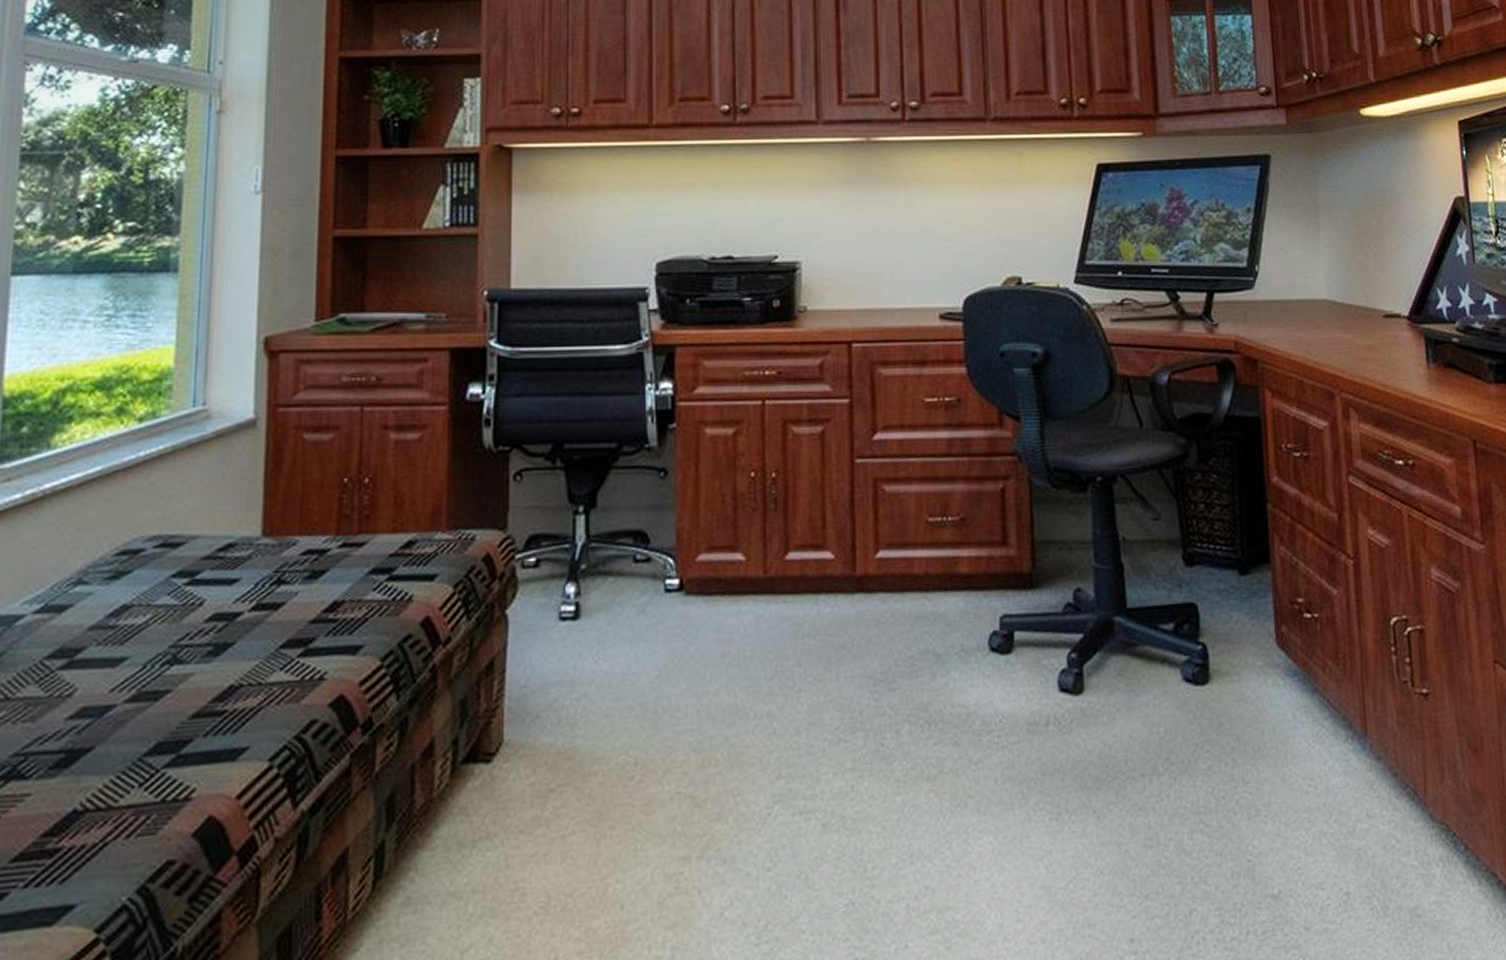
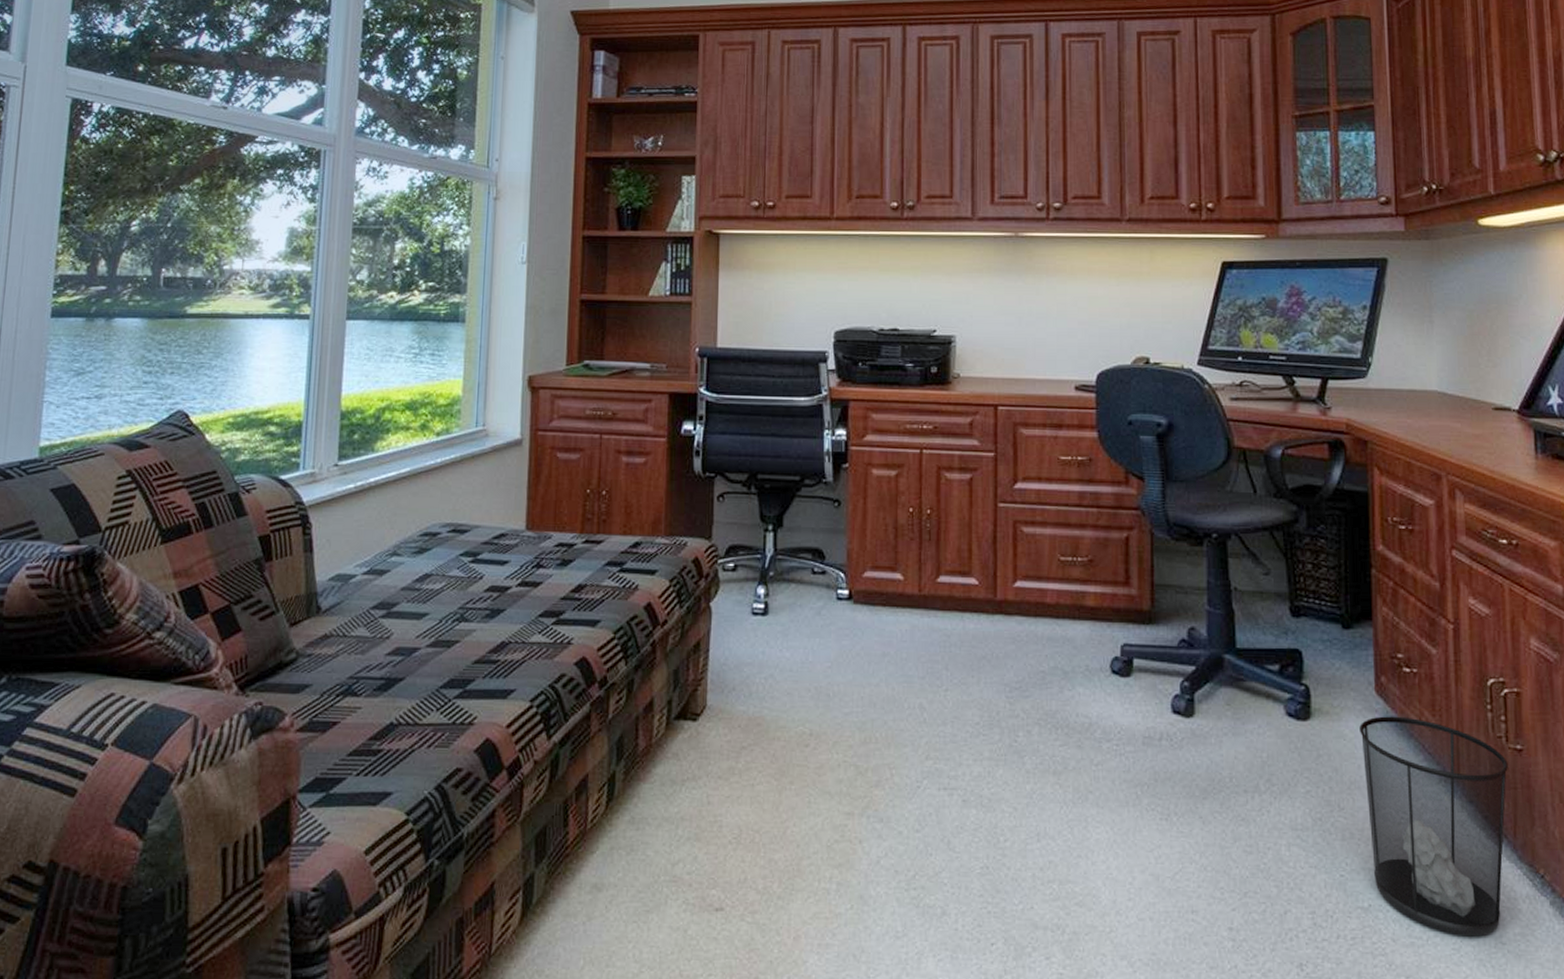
waste bin: none [1261,669,1416,914] -> present [1359,716,1509,937]

